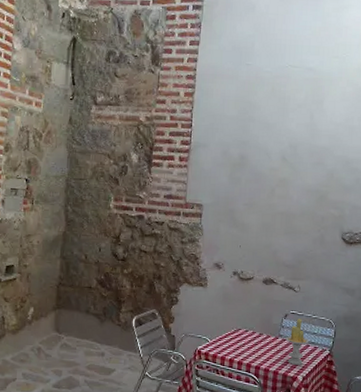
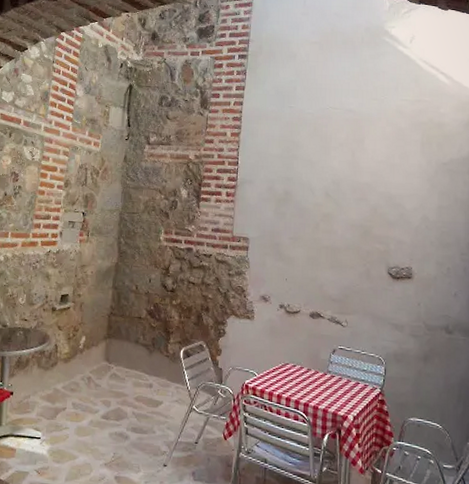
candle: present [285,319,309,365] -> none [334,354,359,404]

